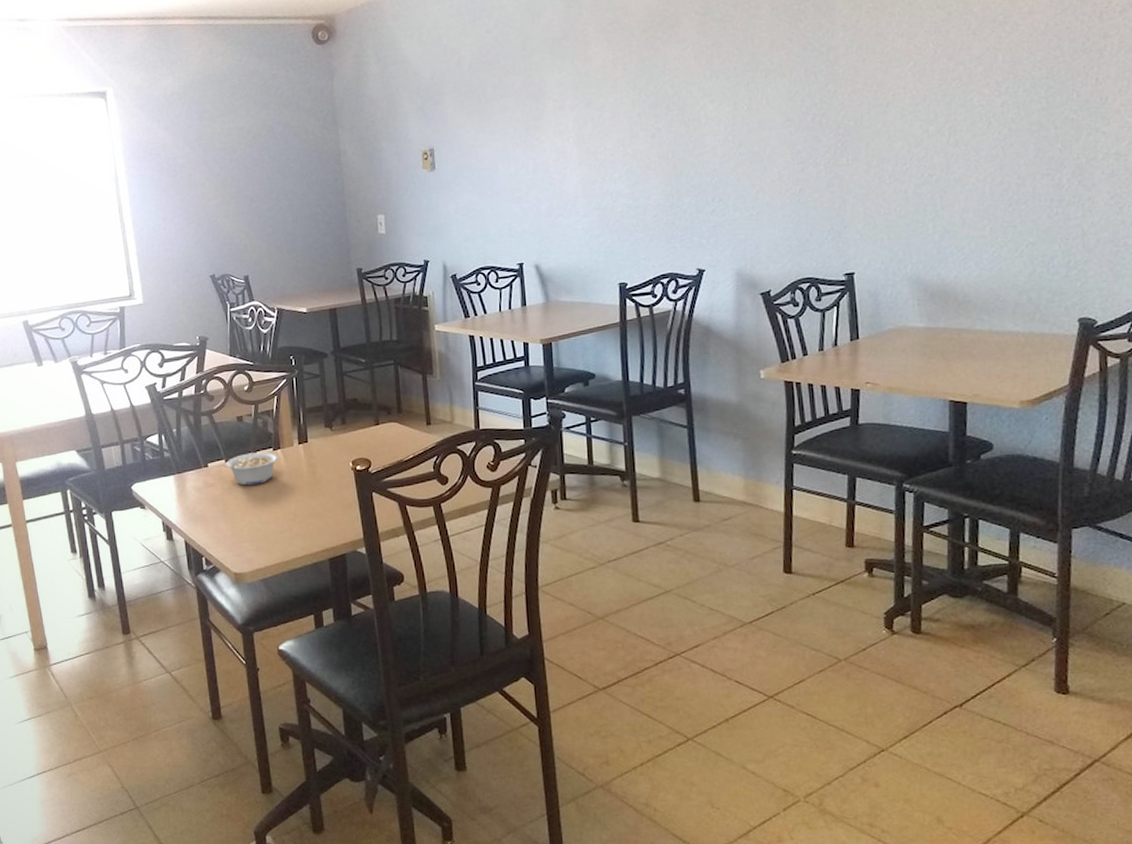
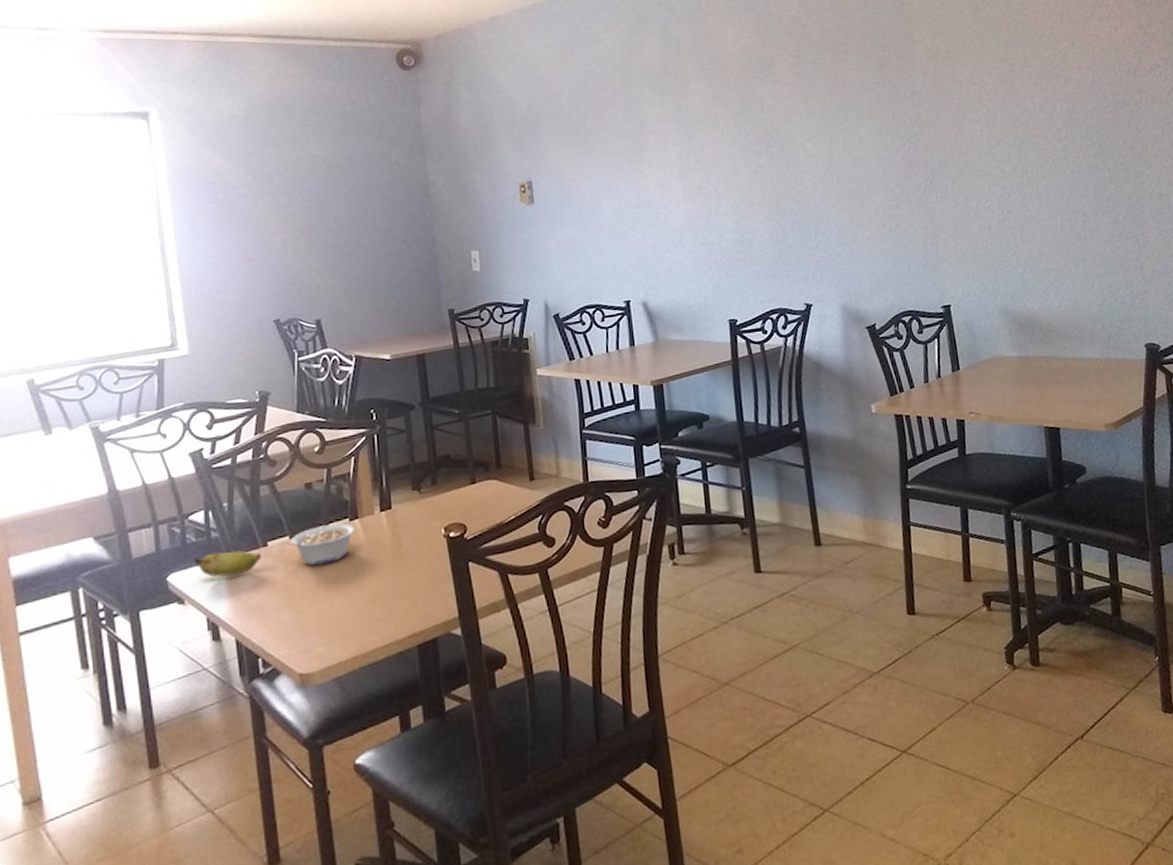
banana: none [152,469,203,489] -> present [194,550,261,577]

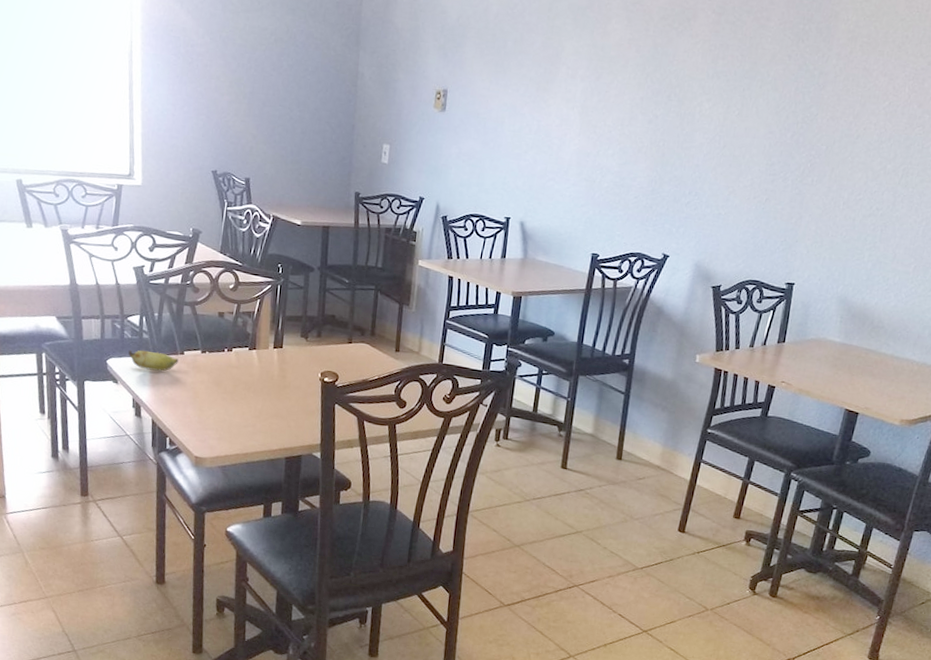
legume: present [287,523,355,566] -> none [199,348,252,379]

